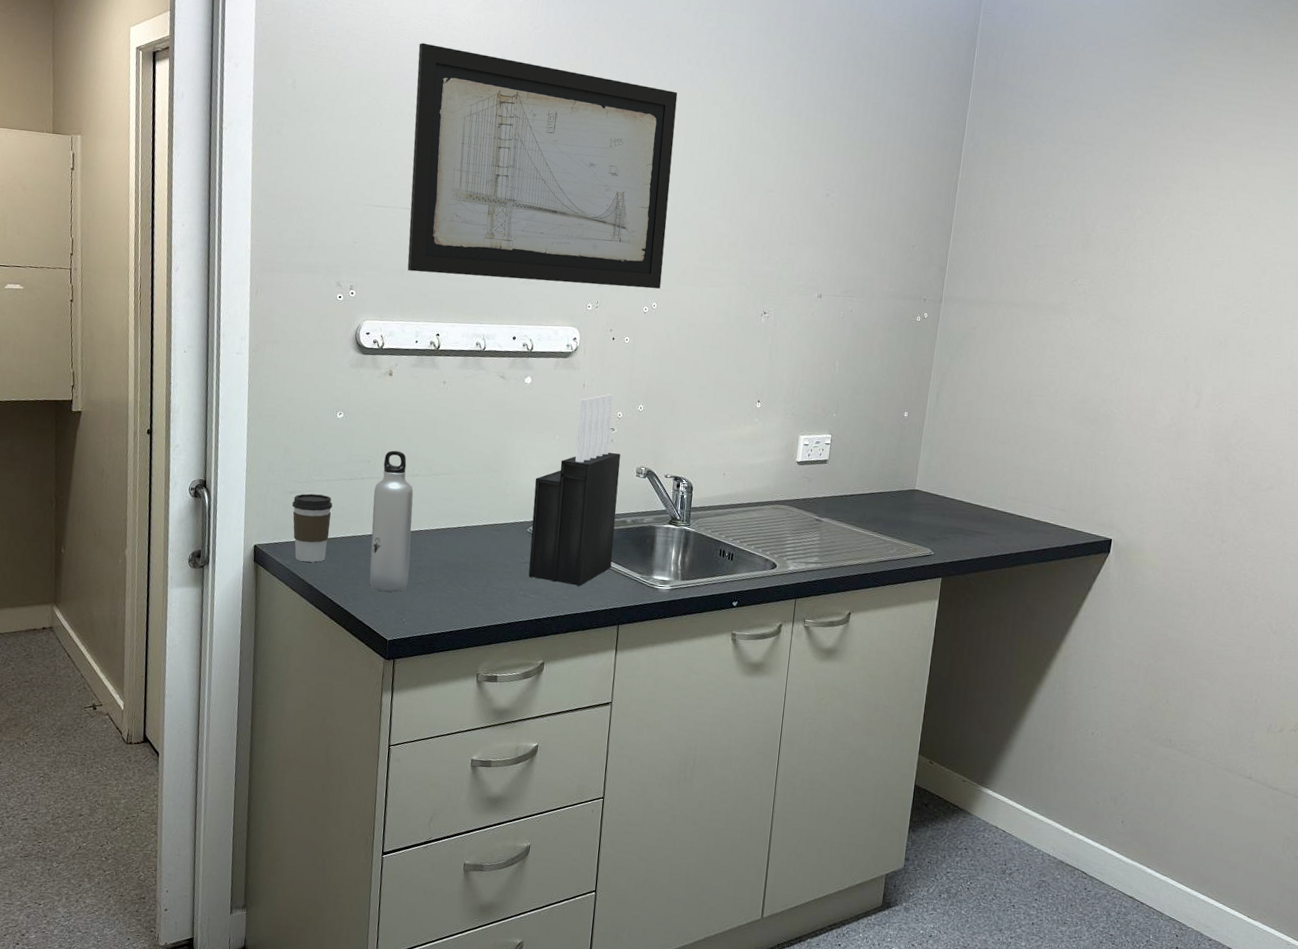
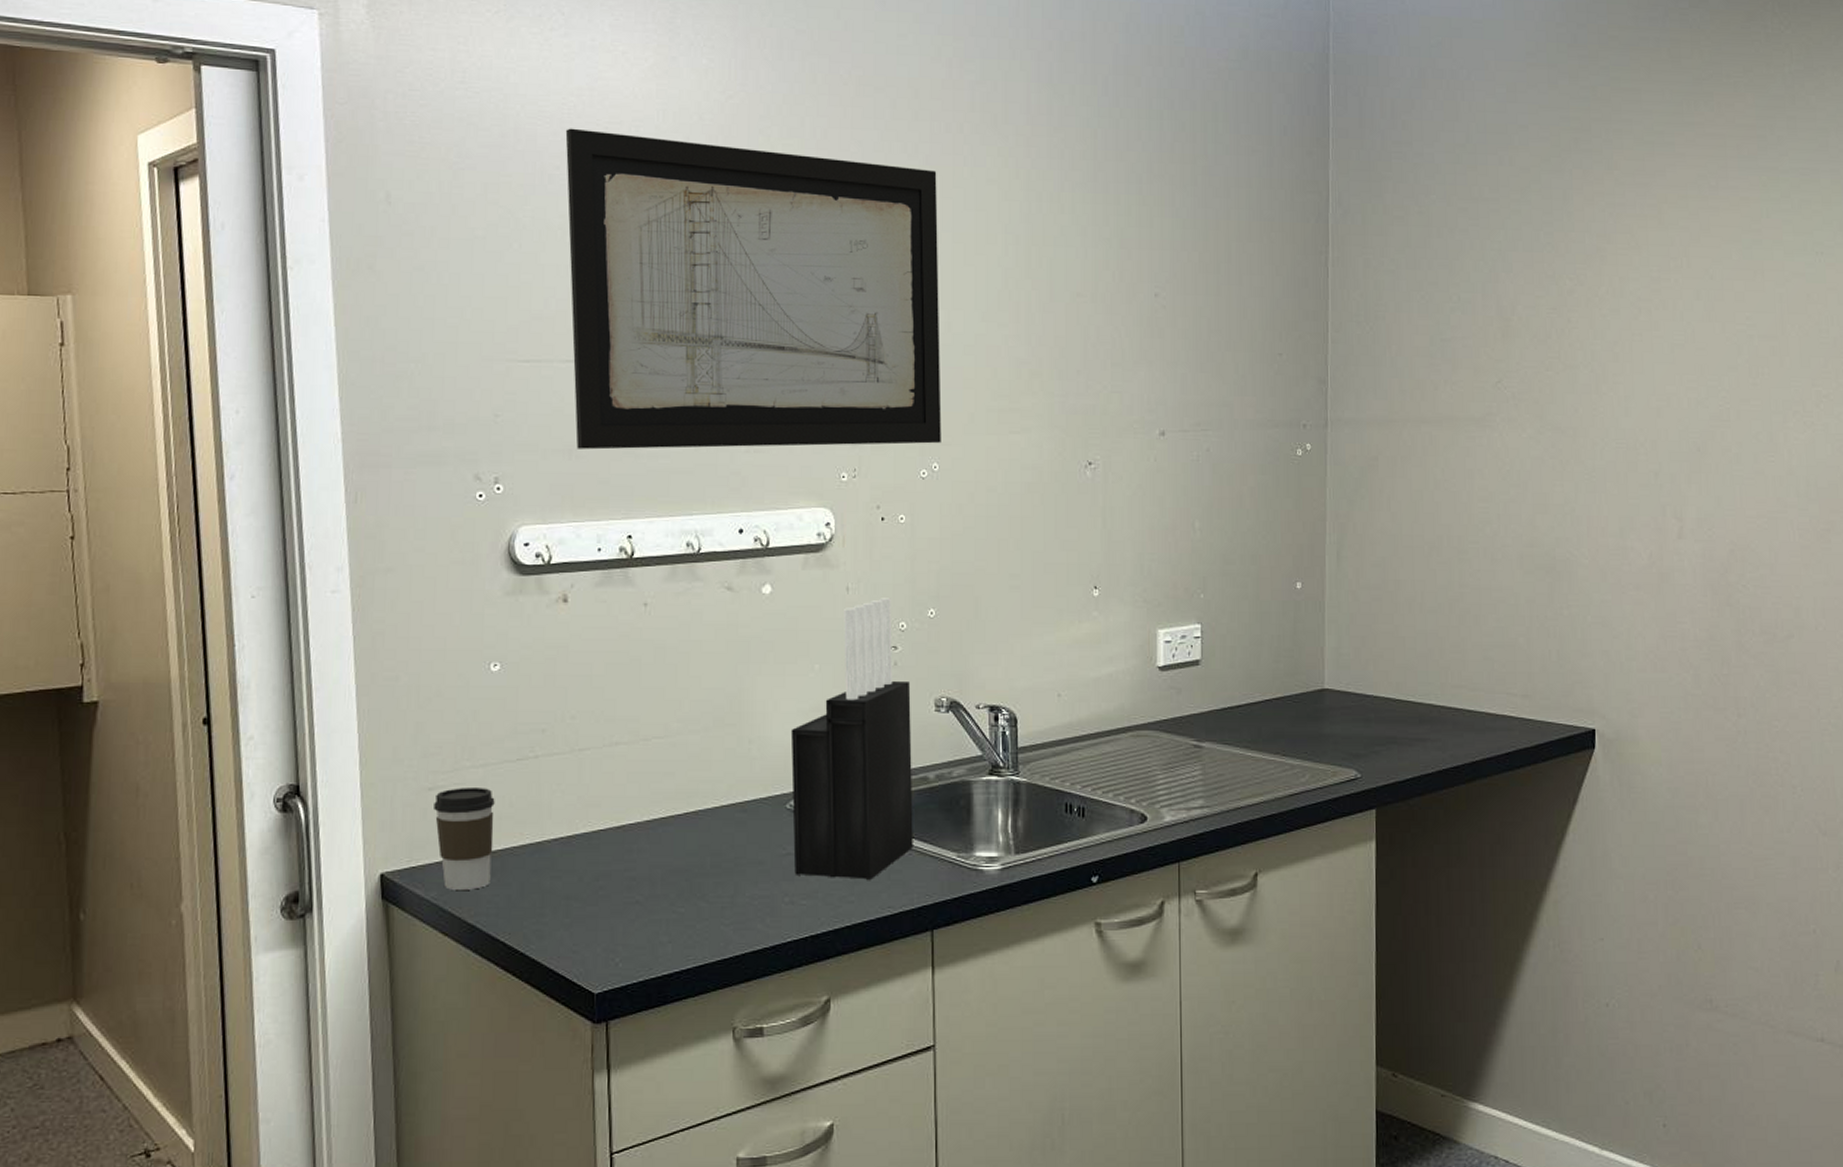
water bottle: present [369,450,414,592] -> none [554,710,619,922]

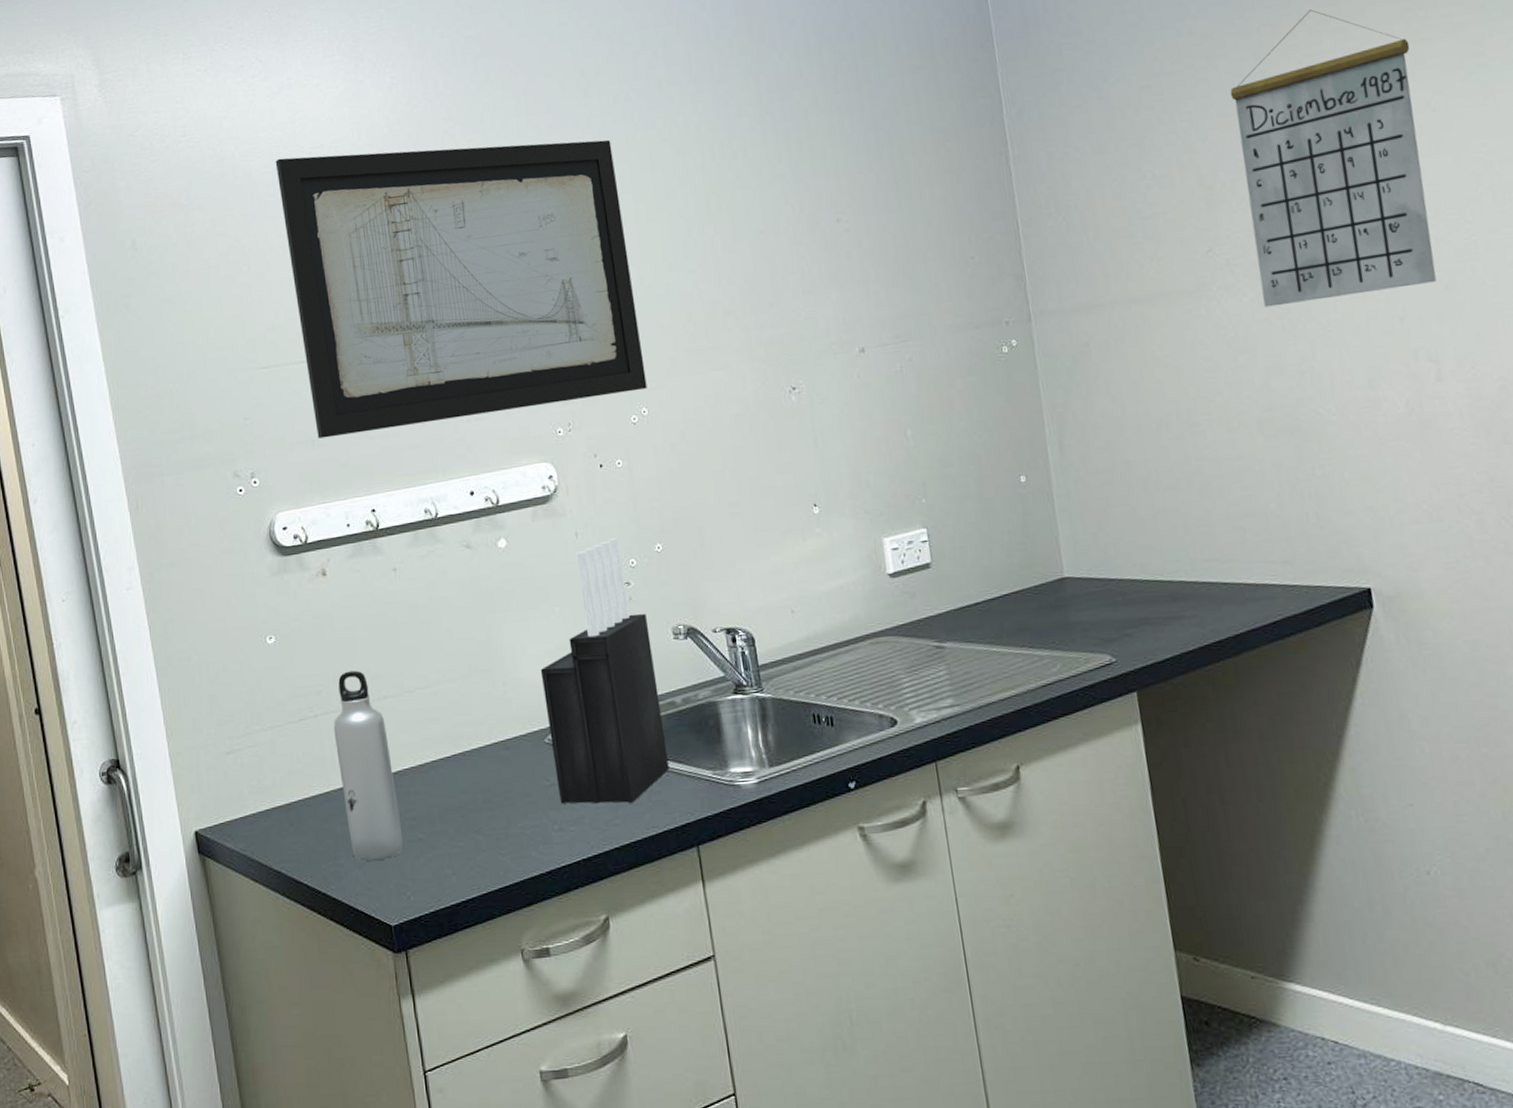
coffee cup: present [434,788,495,890] -> none [233,747,289,841]
water bottle: none [554,710,619,922] -> present [333,670,404,861]
calendar: none [1538,160,1699,446] -> present [1230,9,1437,307]

